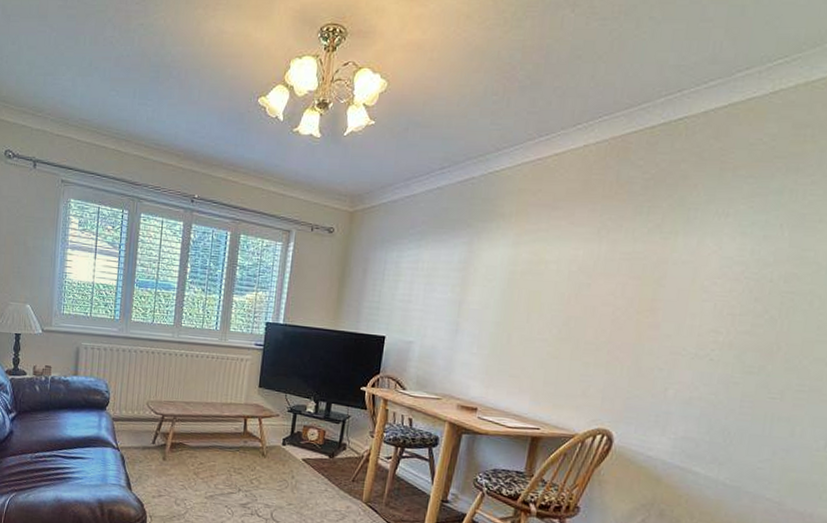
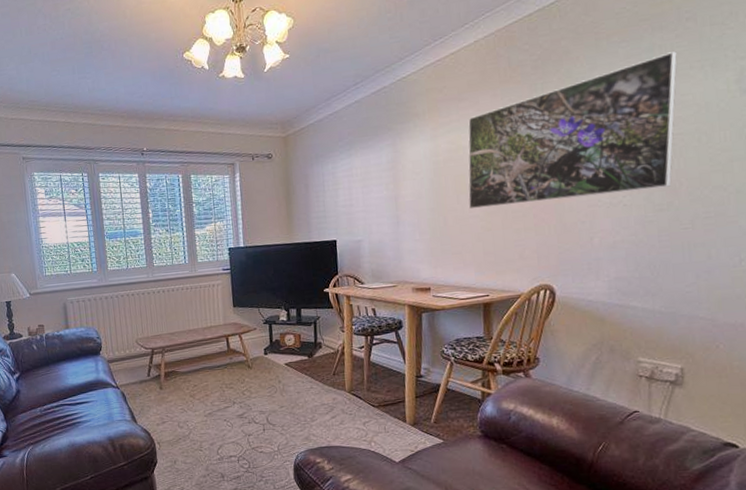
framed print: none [537,199,808,349] -> present [468,51,677,210]

